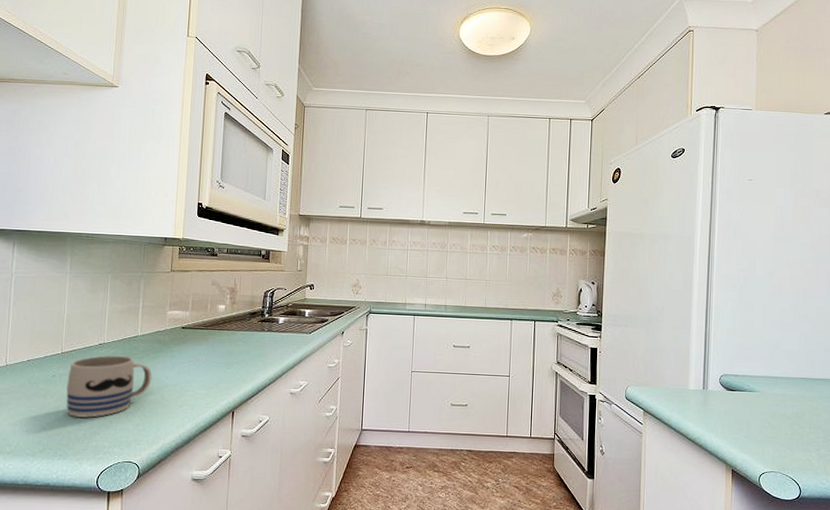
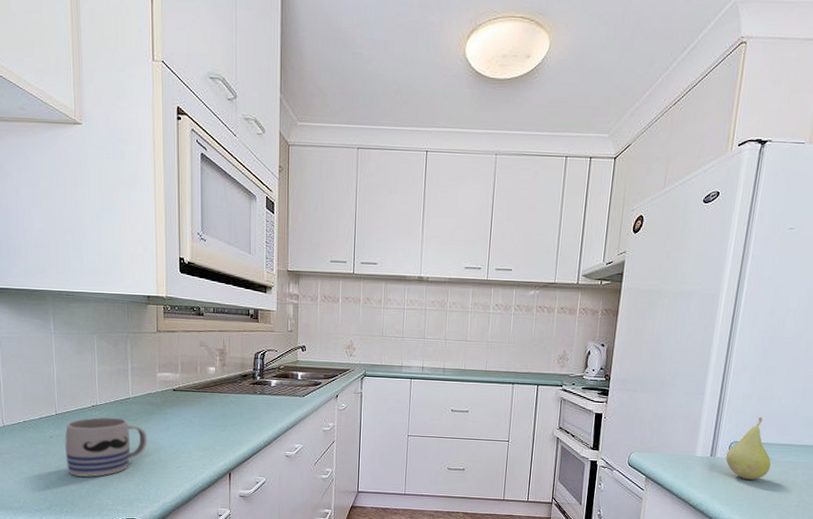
fruit: none [717,350,760,413] -> present [725,416,771,480]

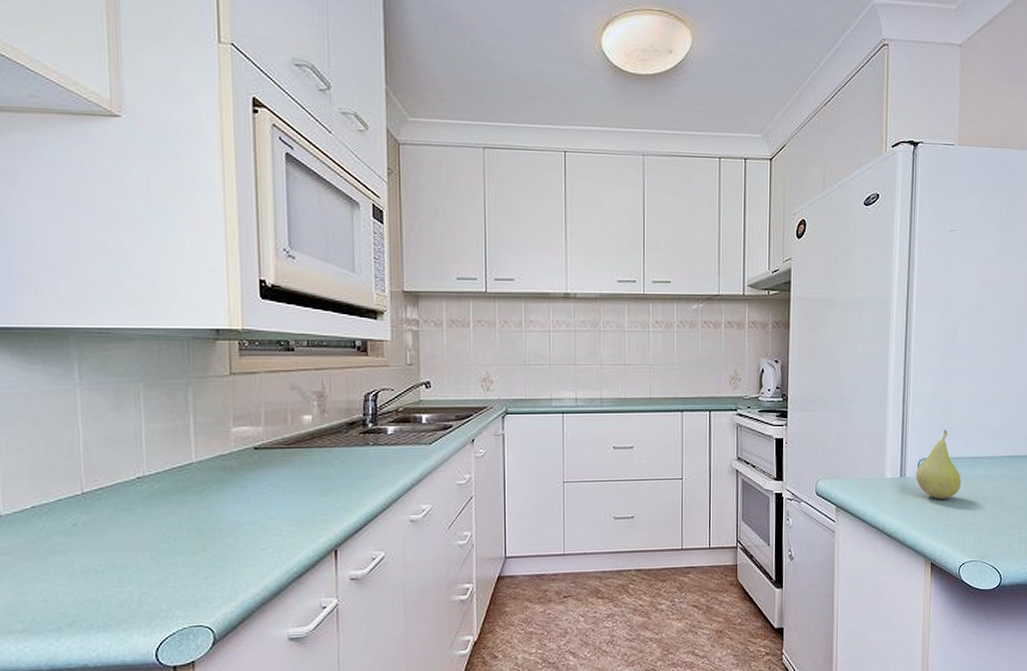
mug: present [65,417,148,478] -> none [95,490,219,577]

